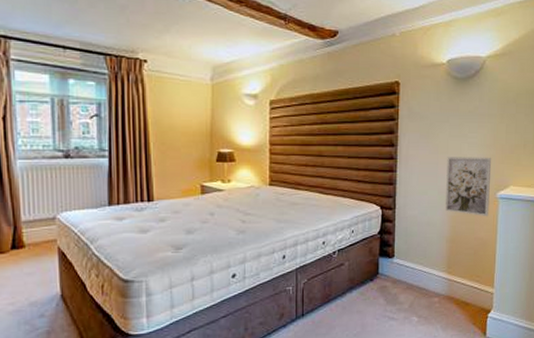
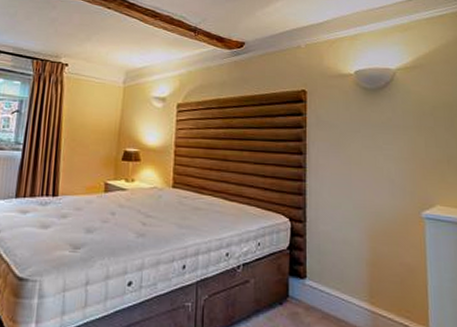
wall art: present [444,157,492,217] -> none [361,169,414,240]

